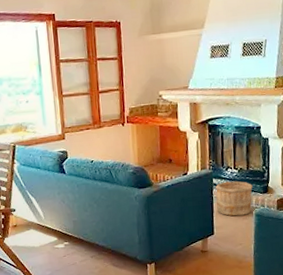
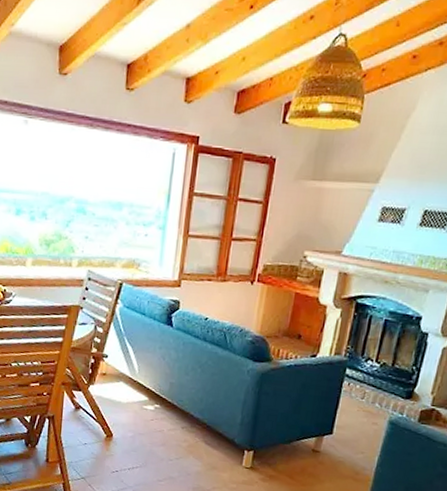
wooden bucket: present [216,181,253,217] -> none [343,374,394,420]

